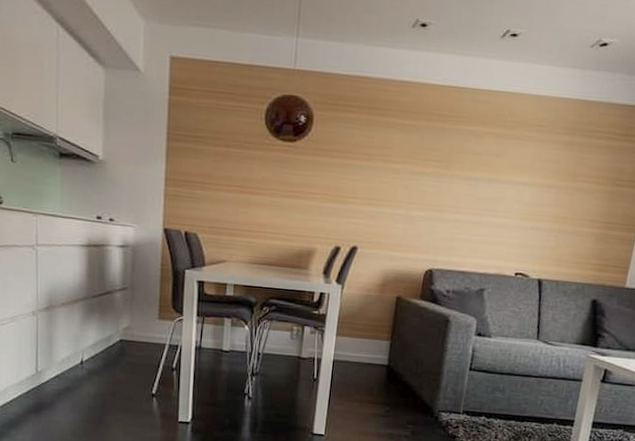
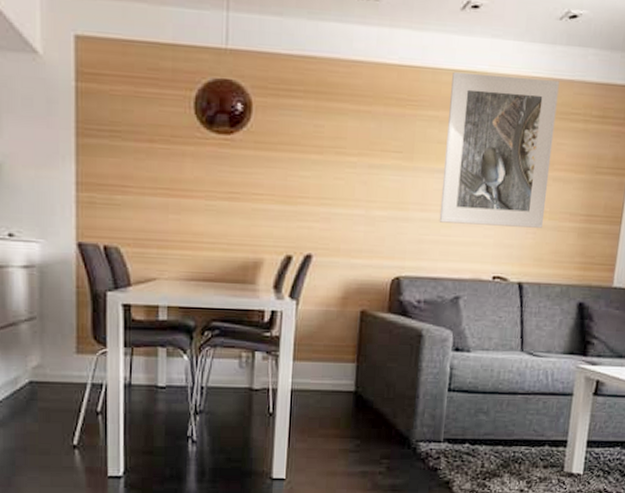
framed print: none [470,92,587,232] -> present [439,71,560,228]

